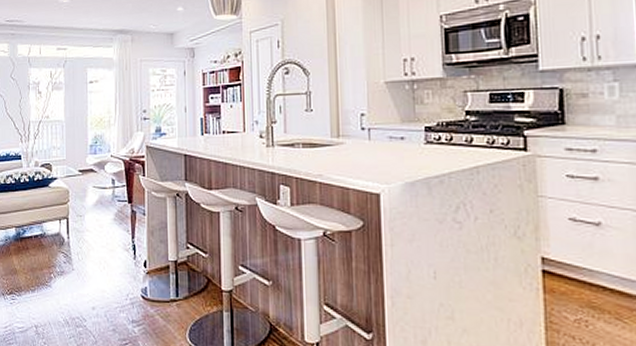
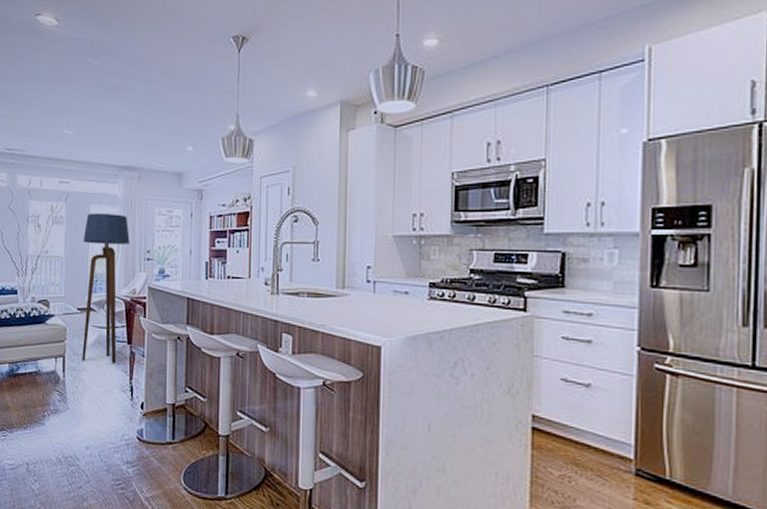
floor lamp: none [82,76,126,223] -> present [82,213,130,363]

